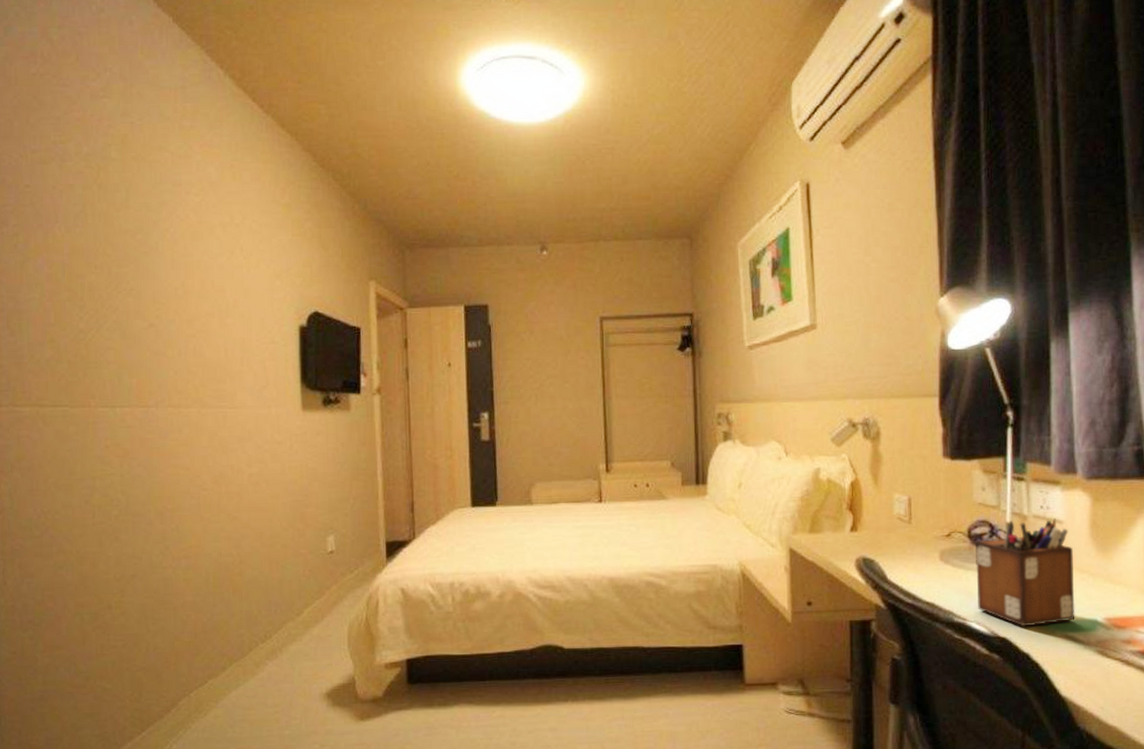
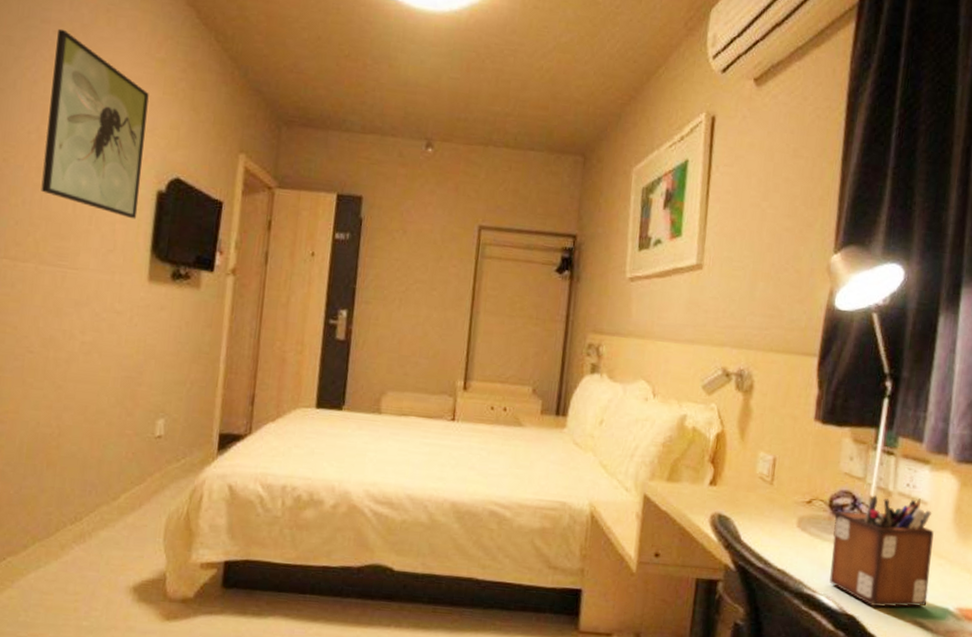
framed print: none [189,189,284,355] -> present [41,28,149,219]

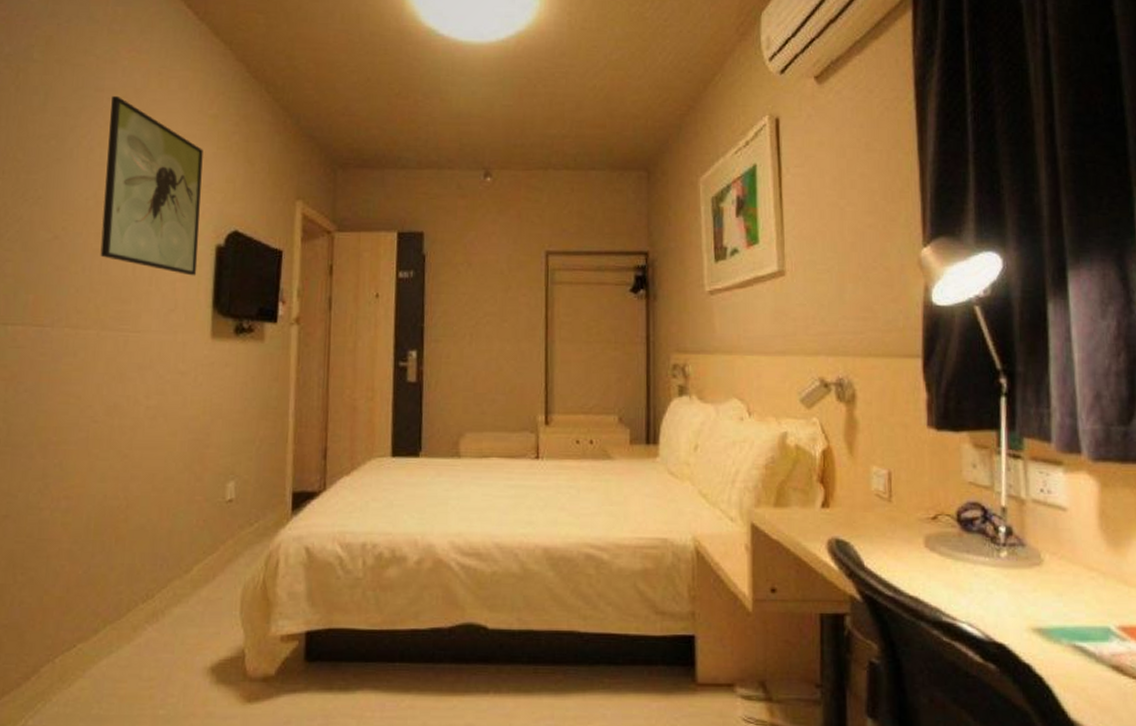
desk organizer: present [829,495,934,608] -> none [965,504,1084,632]

